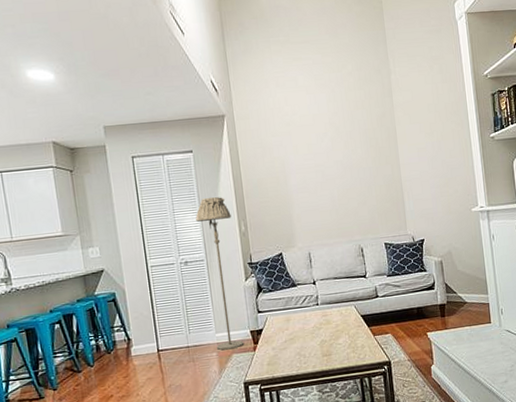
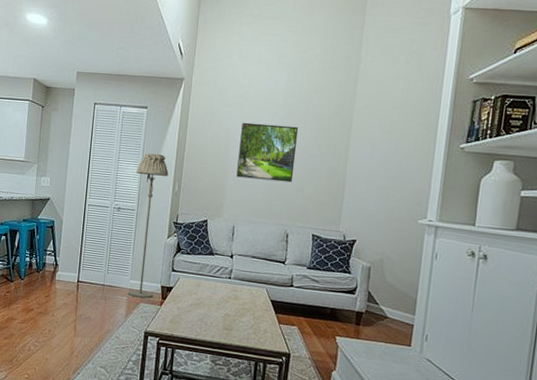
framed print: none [294,144,355,204] -> present [236,122,299,183]

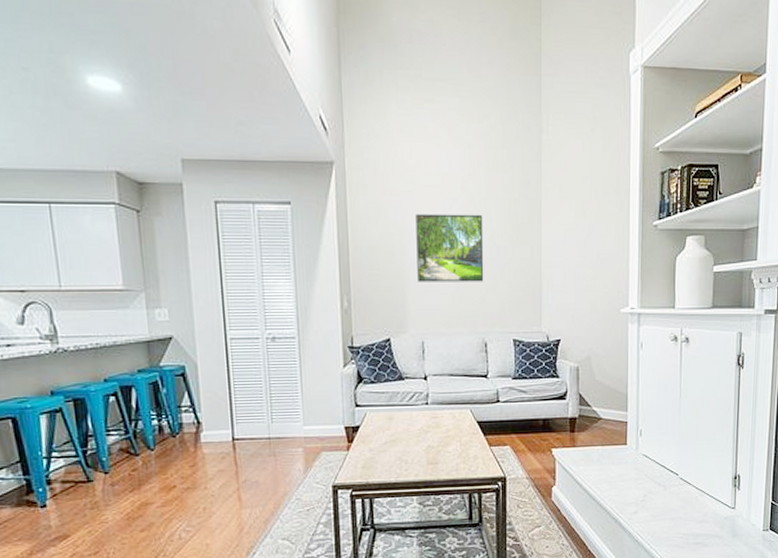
floor lamp: present [127,153,169,299] -> none [289,263,337,446]

